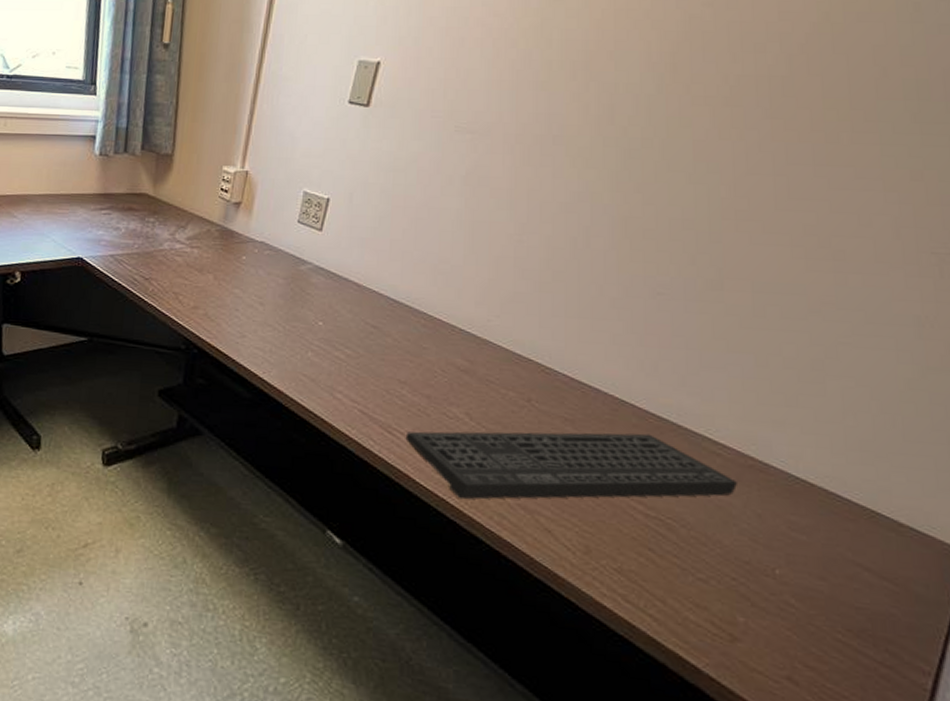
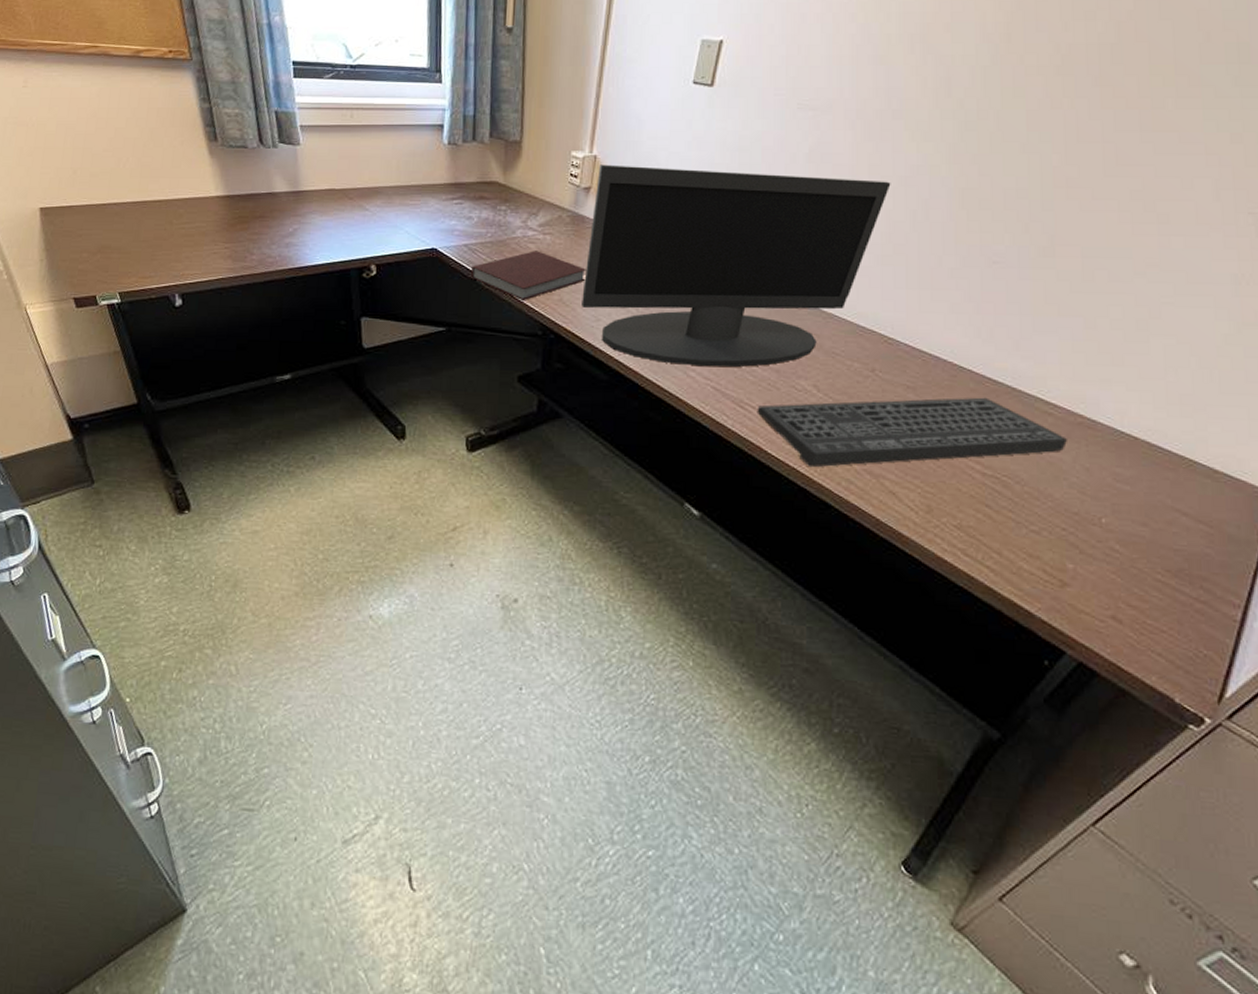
notebook: none [116,263,233,313] -> present [471,251,586,300]
monitor: none [227,180,550,391] -> present [582,164,891,367]

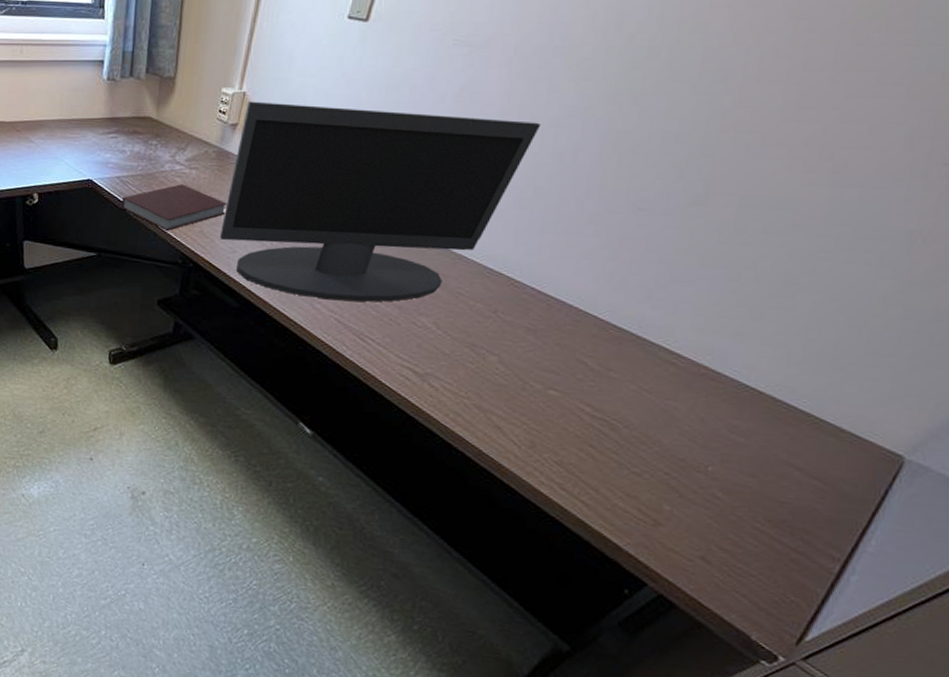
keyboard: present [757,397,1068,468] -> none [375,338,688,401]

